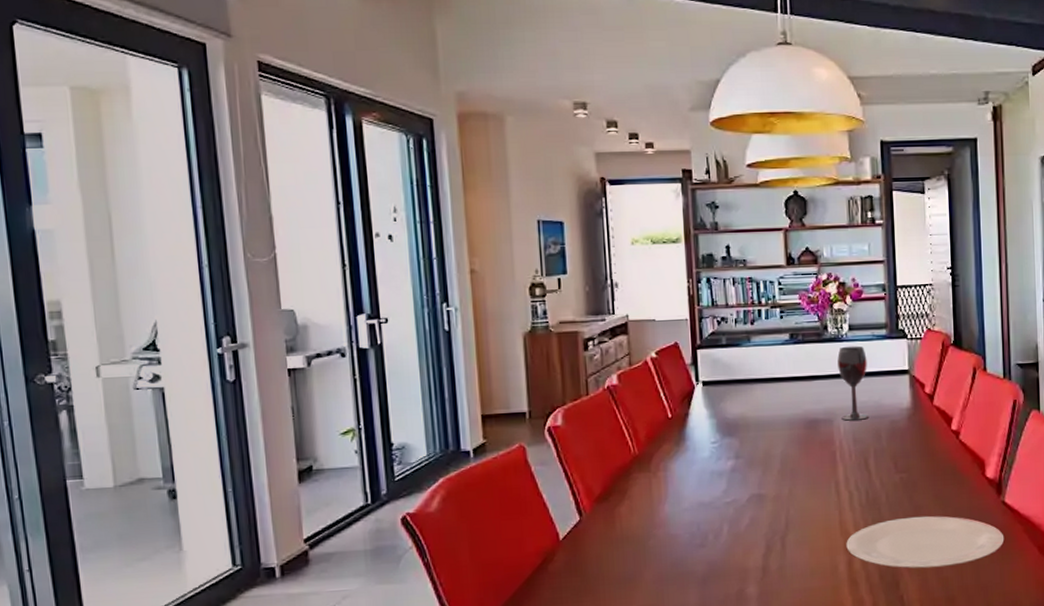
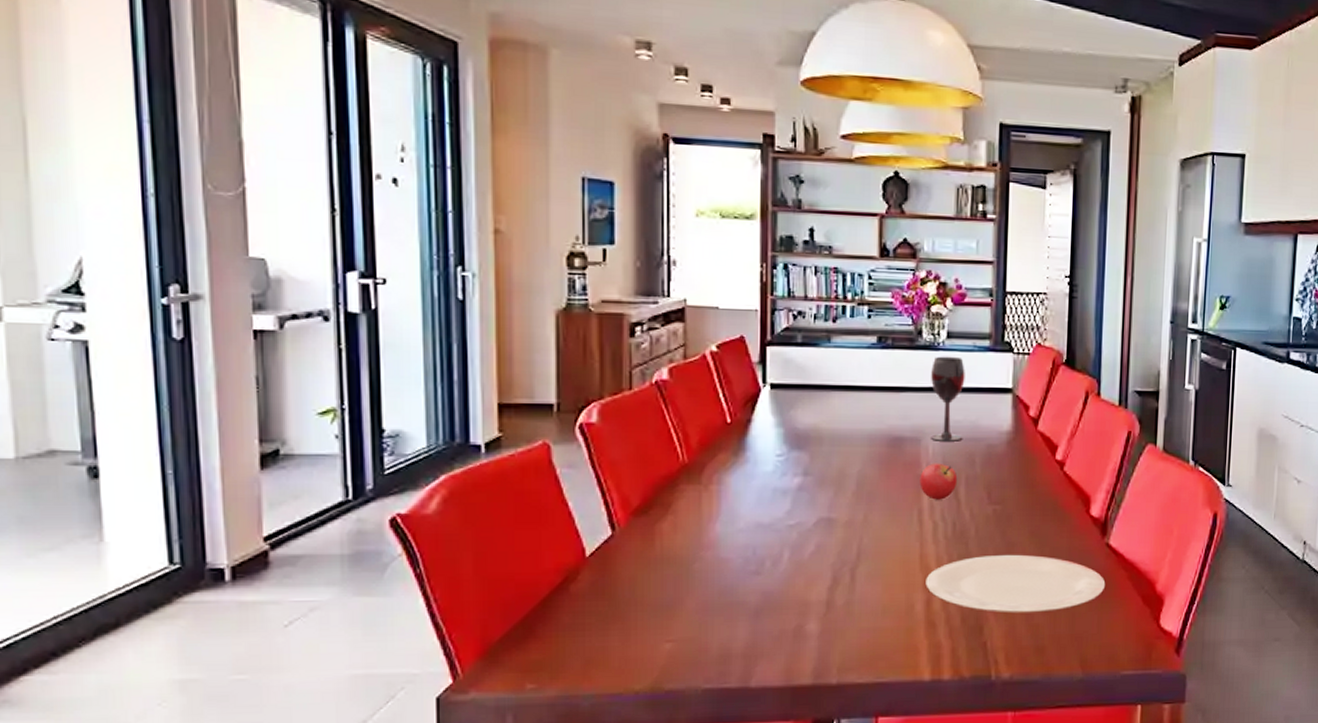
fruit: none [834,439,867,472] -> present [919,463,958,500]

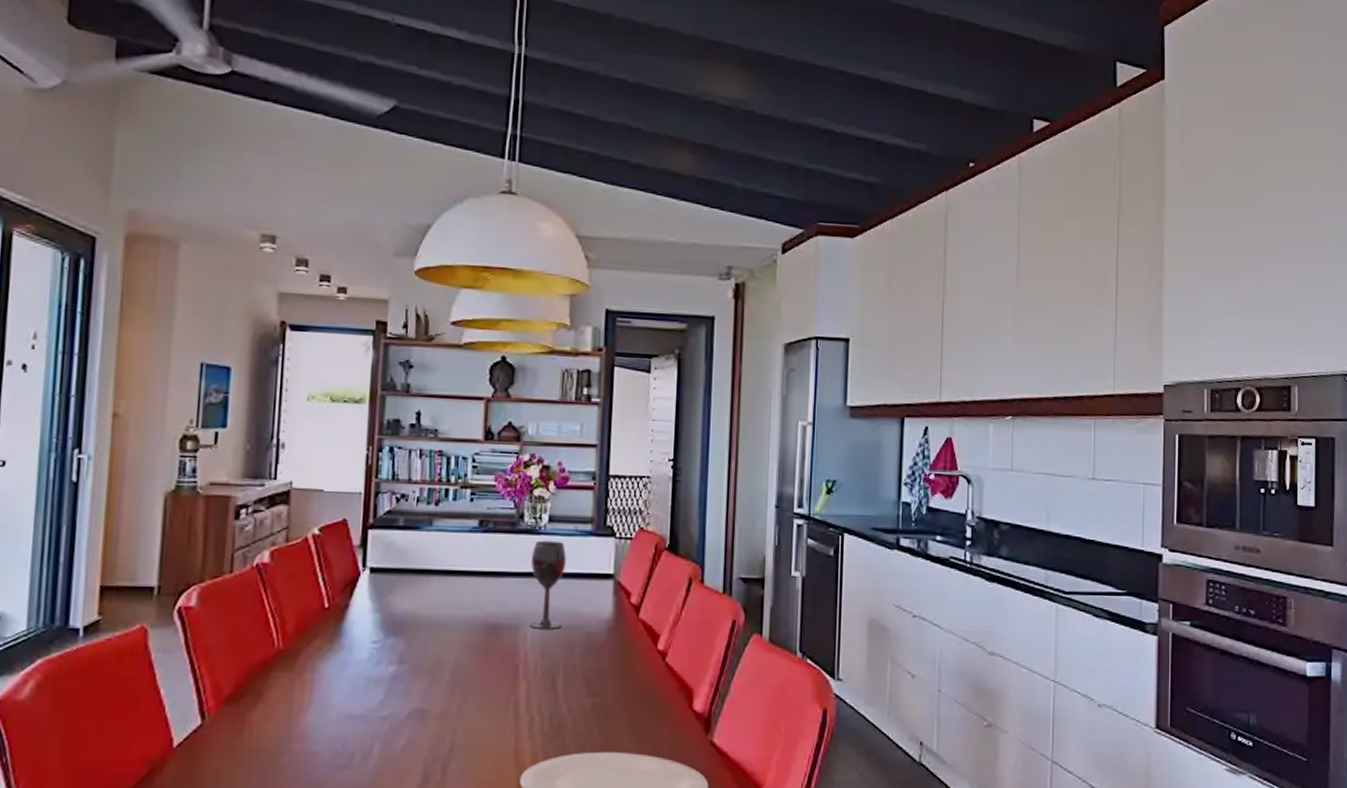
fruit: present [919,463,958,500] -> none [516,651,556,691]

